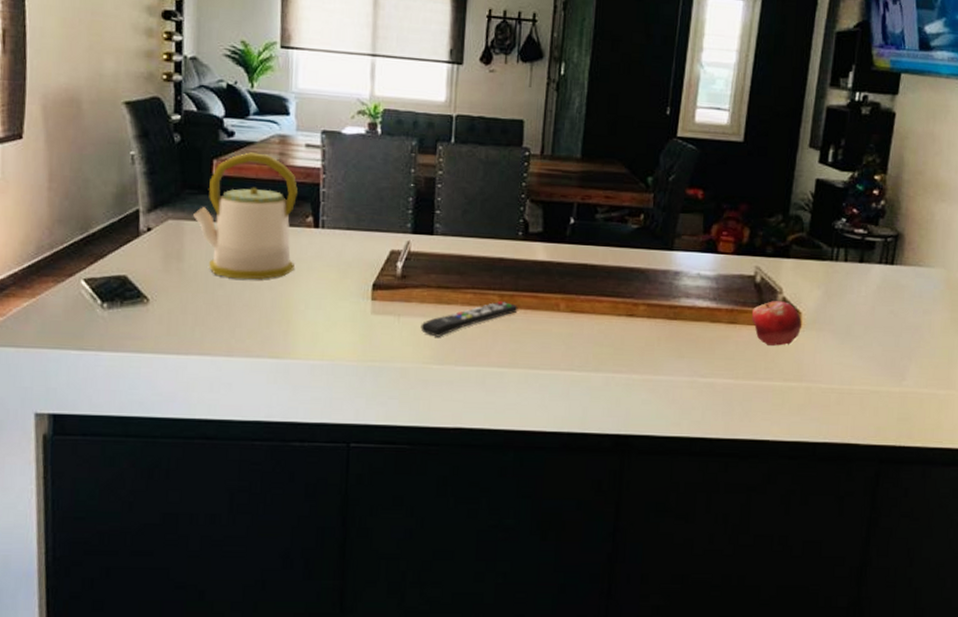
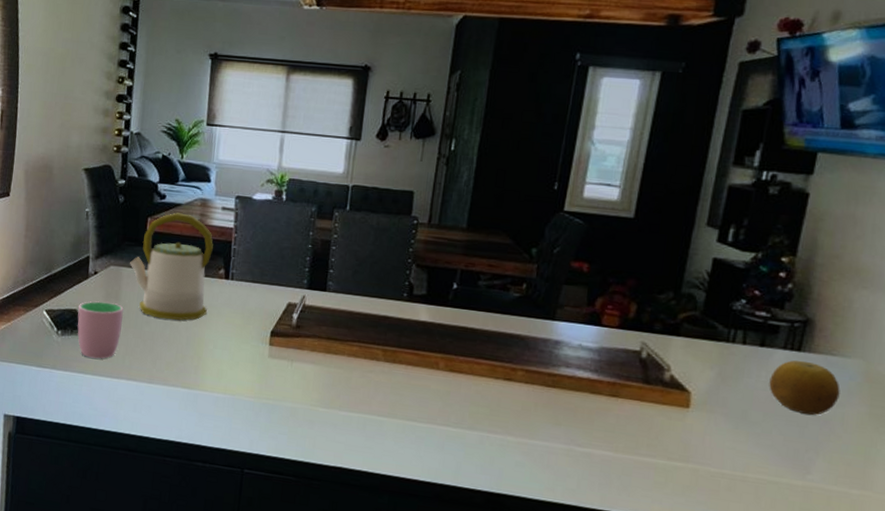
cup: none [128,262,190,333] -> present [77,300,124,359]
remote control: present [420,301,518,337] -> none [310,355,400,383]
fruit: present [751,301,801,346] -> none [635,378,691,424]
fruit: none [868,273,927,325] -> present [769,360,840,416]

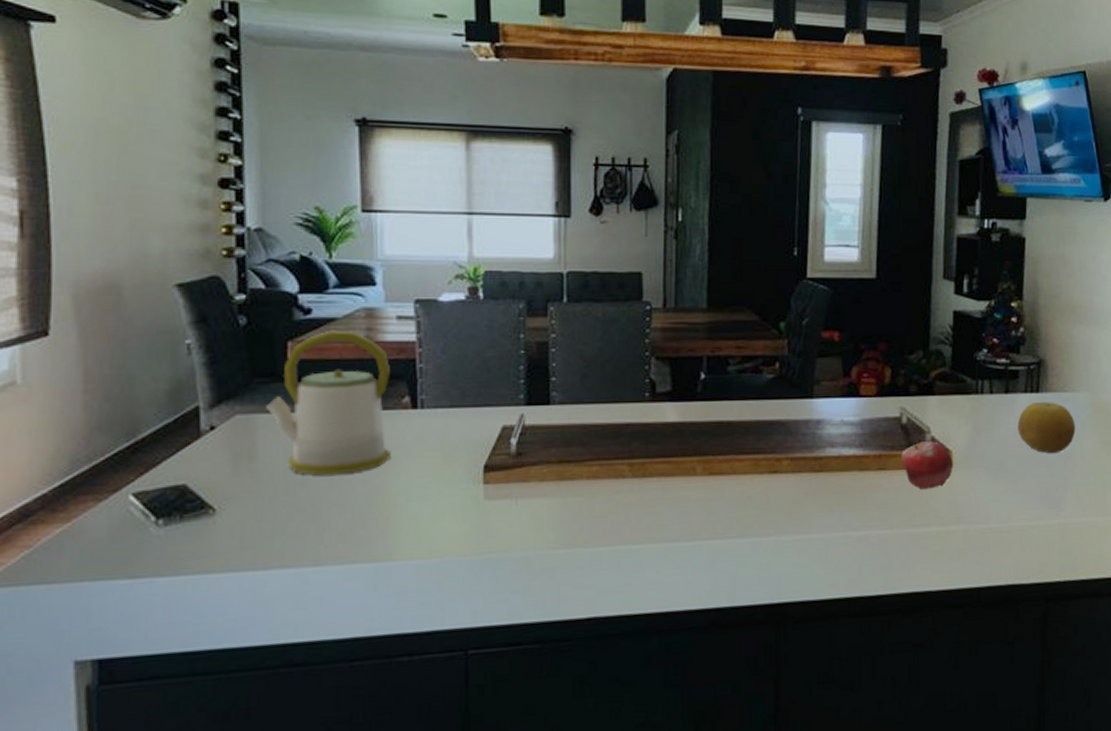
cup: present [77,300,124,359] -> none [189,465,265,549]
fruit: none [635,378,691,424] -> present [900,441,953,489]

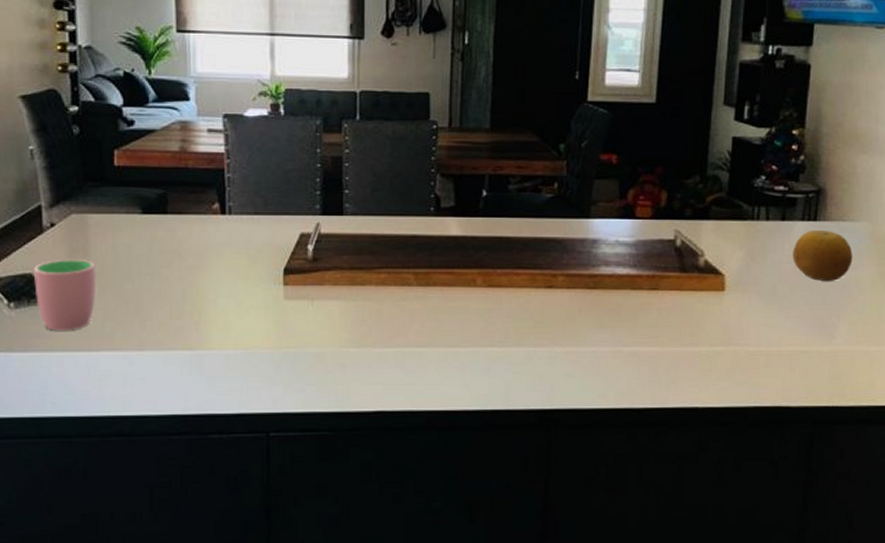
cup: none [189,465,265,549] -> present [34,258,97,331]
kettle: present [266,330,391,476] -> none [97,140,203,271]
fruit: present [900,441,953,489] -> none [673,264,725,310]

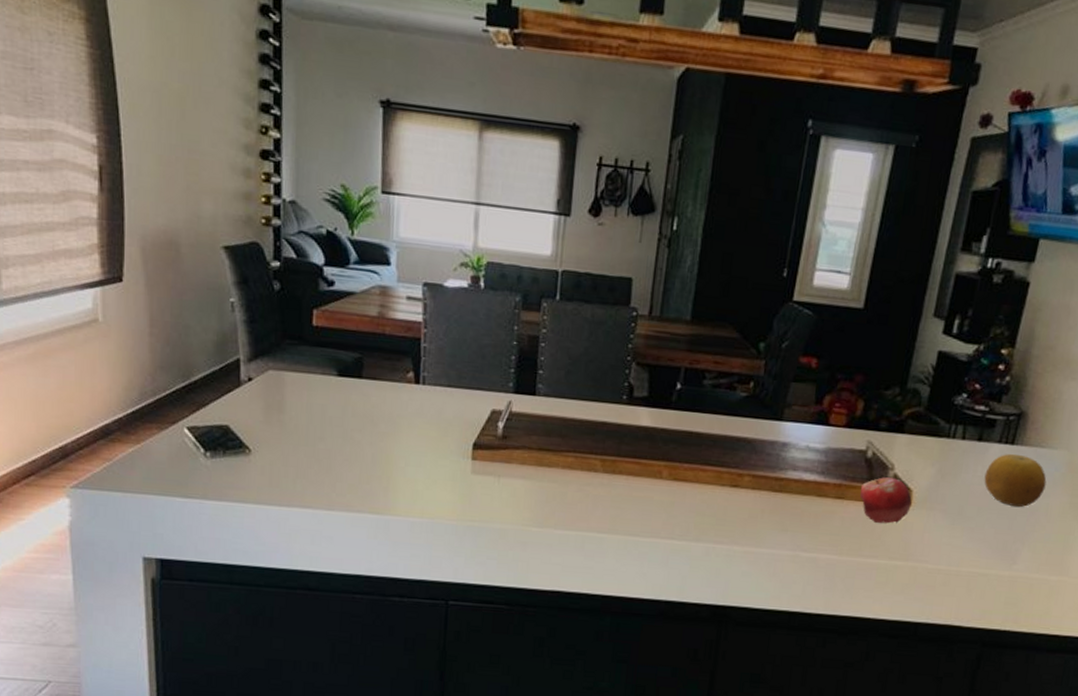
cup: present [34,258,97,331] -> none [230,413,291,484]
fruit: none [673,264,725,310] -> present [860,477,912,524]

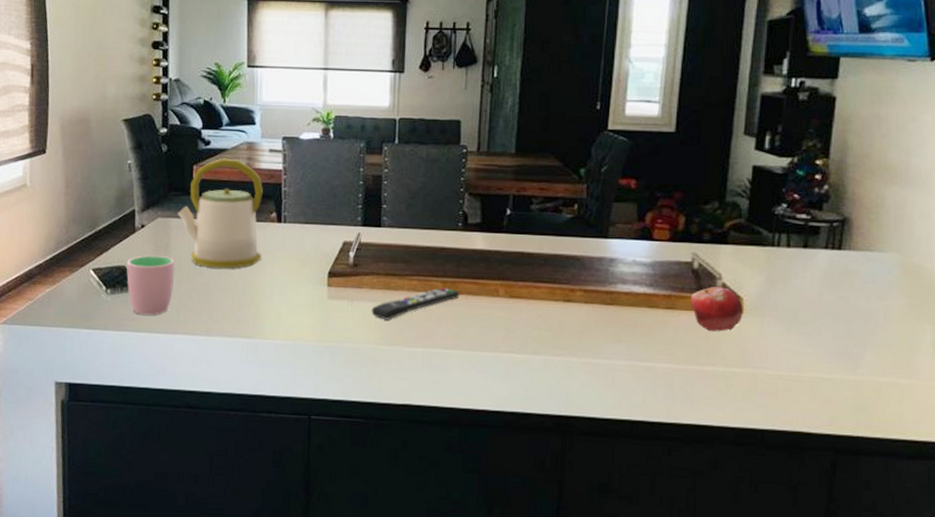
cup: none [230,413,291,484] -> present [127,254,175,315]
kettle: none [294,303,398,434] -> present [178,158,263,269]
remote control: none [520,466,620,500] -> present [371,287,460,320]
fruit: present [984,453,1047,508] -> none [815,258,881,311]

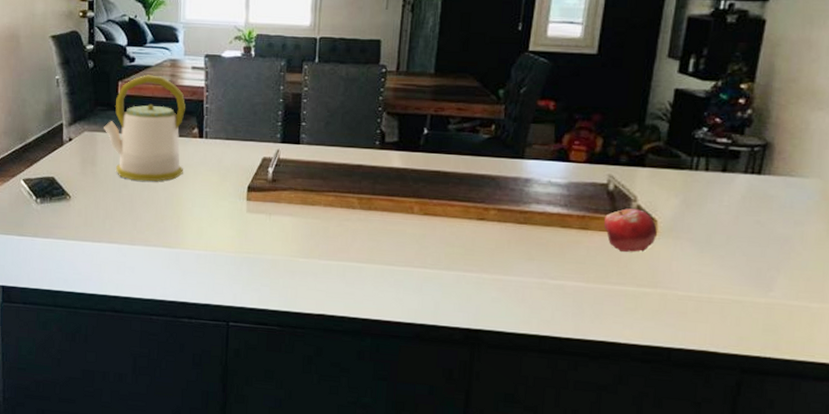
cup: present [127,254,175,315] -> none [55,167,101,224]
remote control: present [371,287,460,320] -> none [288,204,375,234]

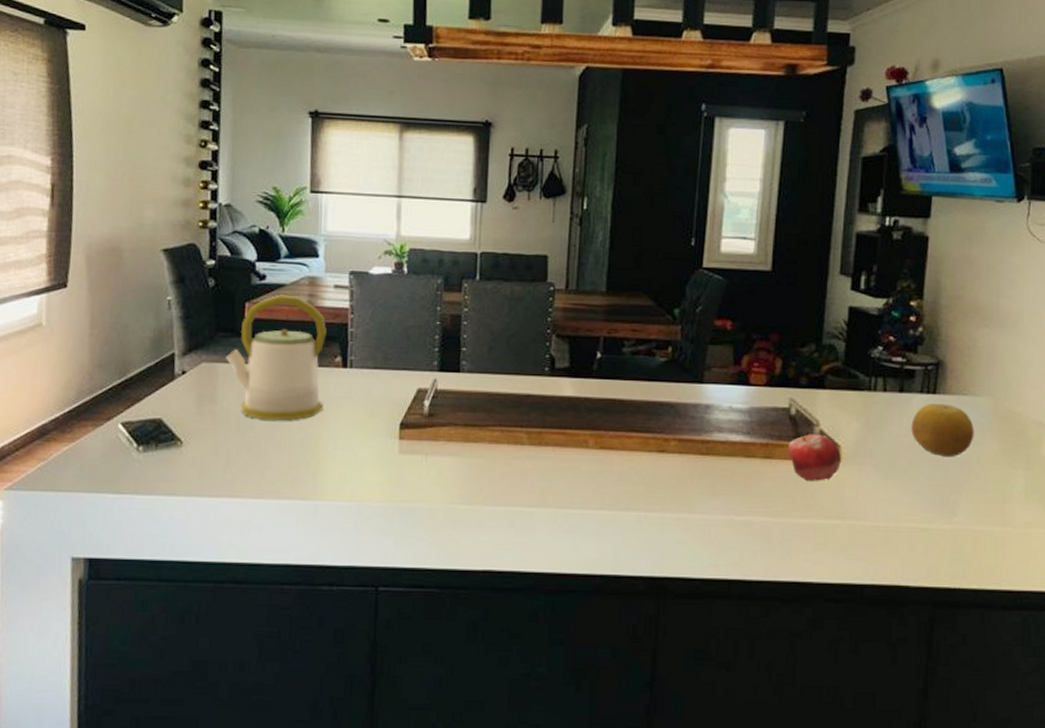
fruit: none [731,183,799,236] -> present [911,403,974,457]

